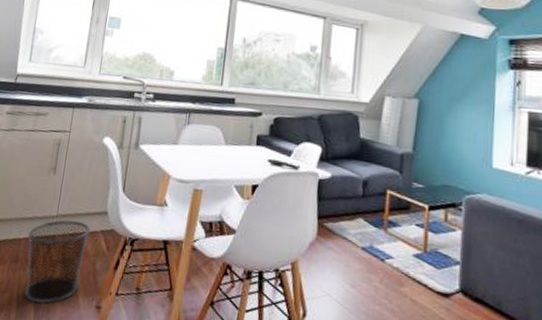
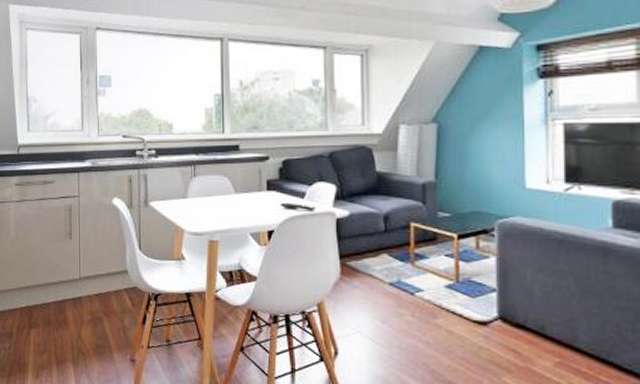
waste bin: present [24,220,91,304] -> none [56,281,114,361]

